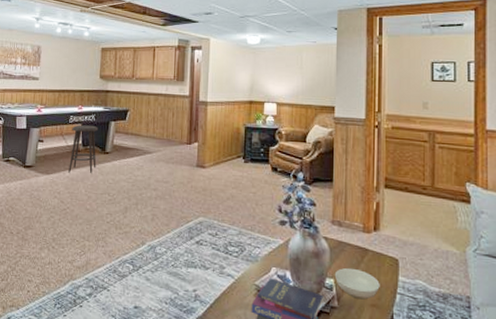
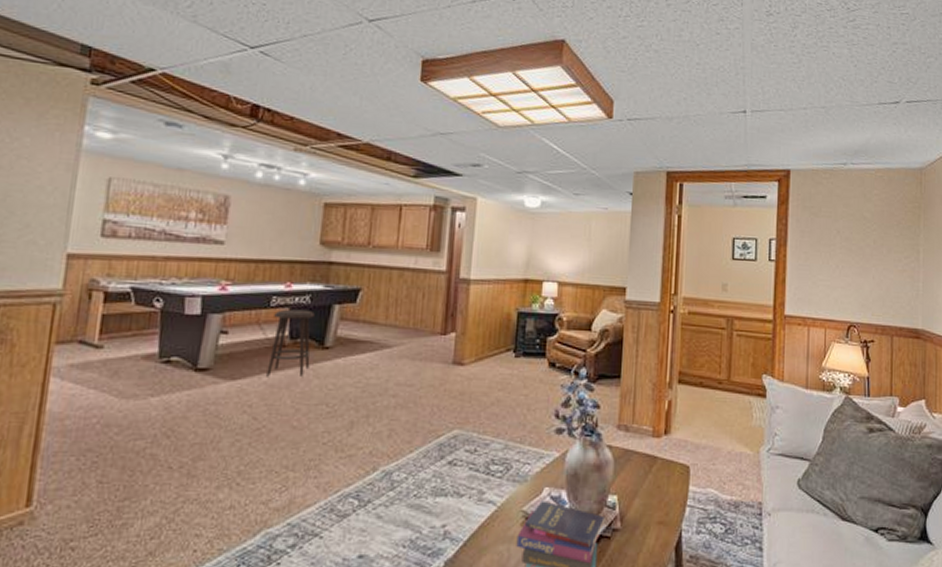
bowl: present [334,267,380,300] -> none [618,480,669,517]

